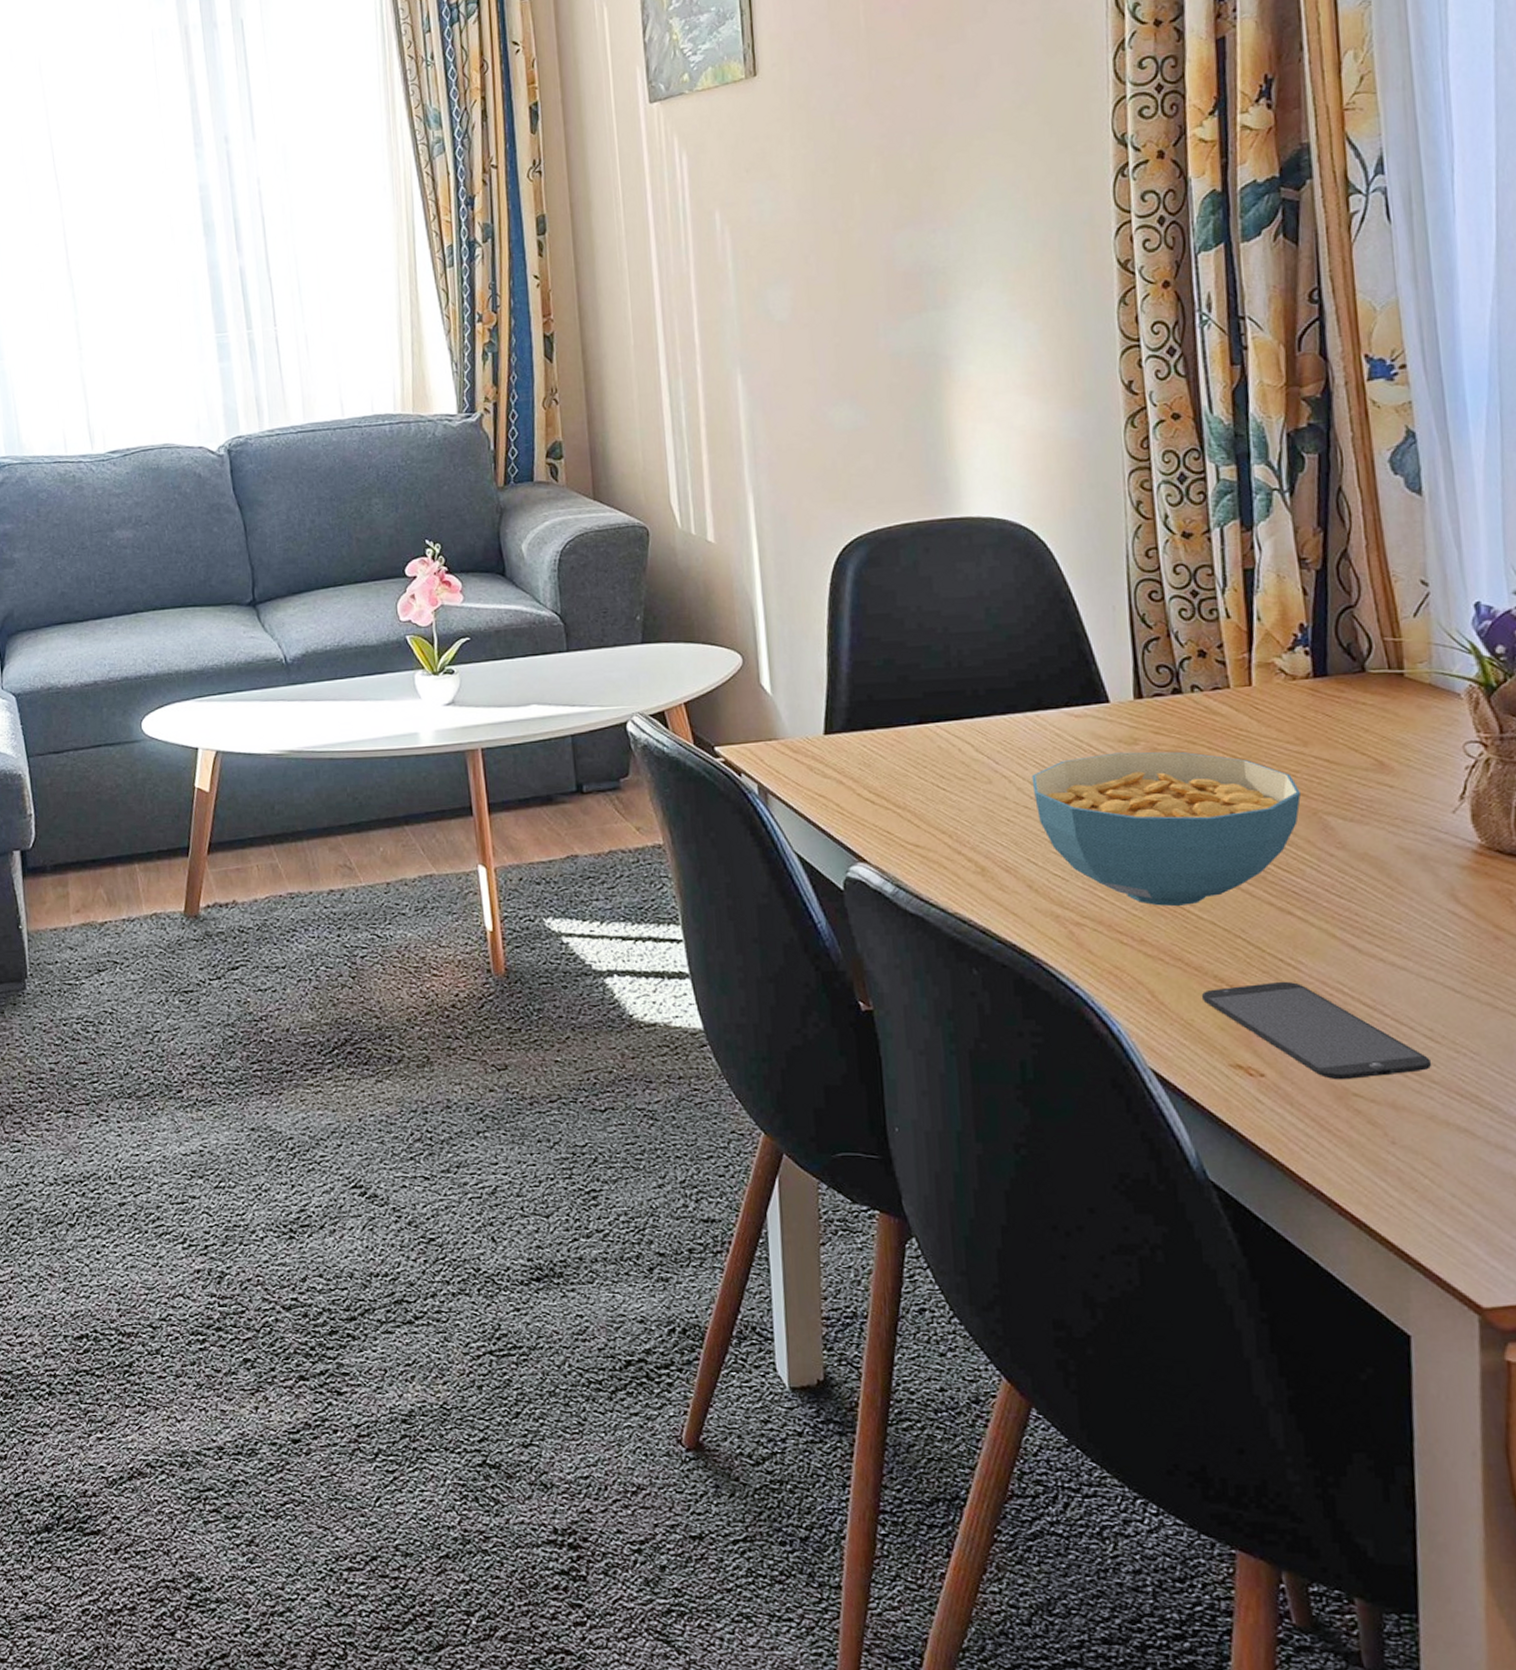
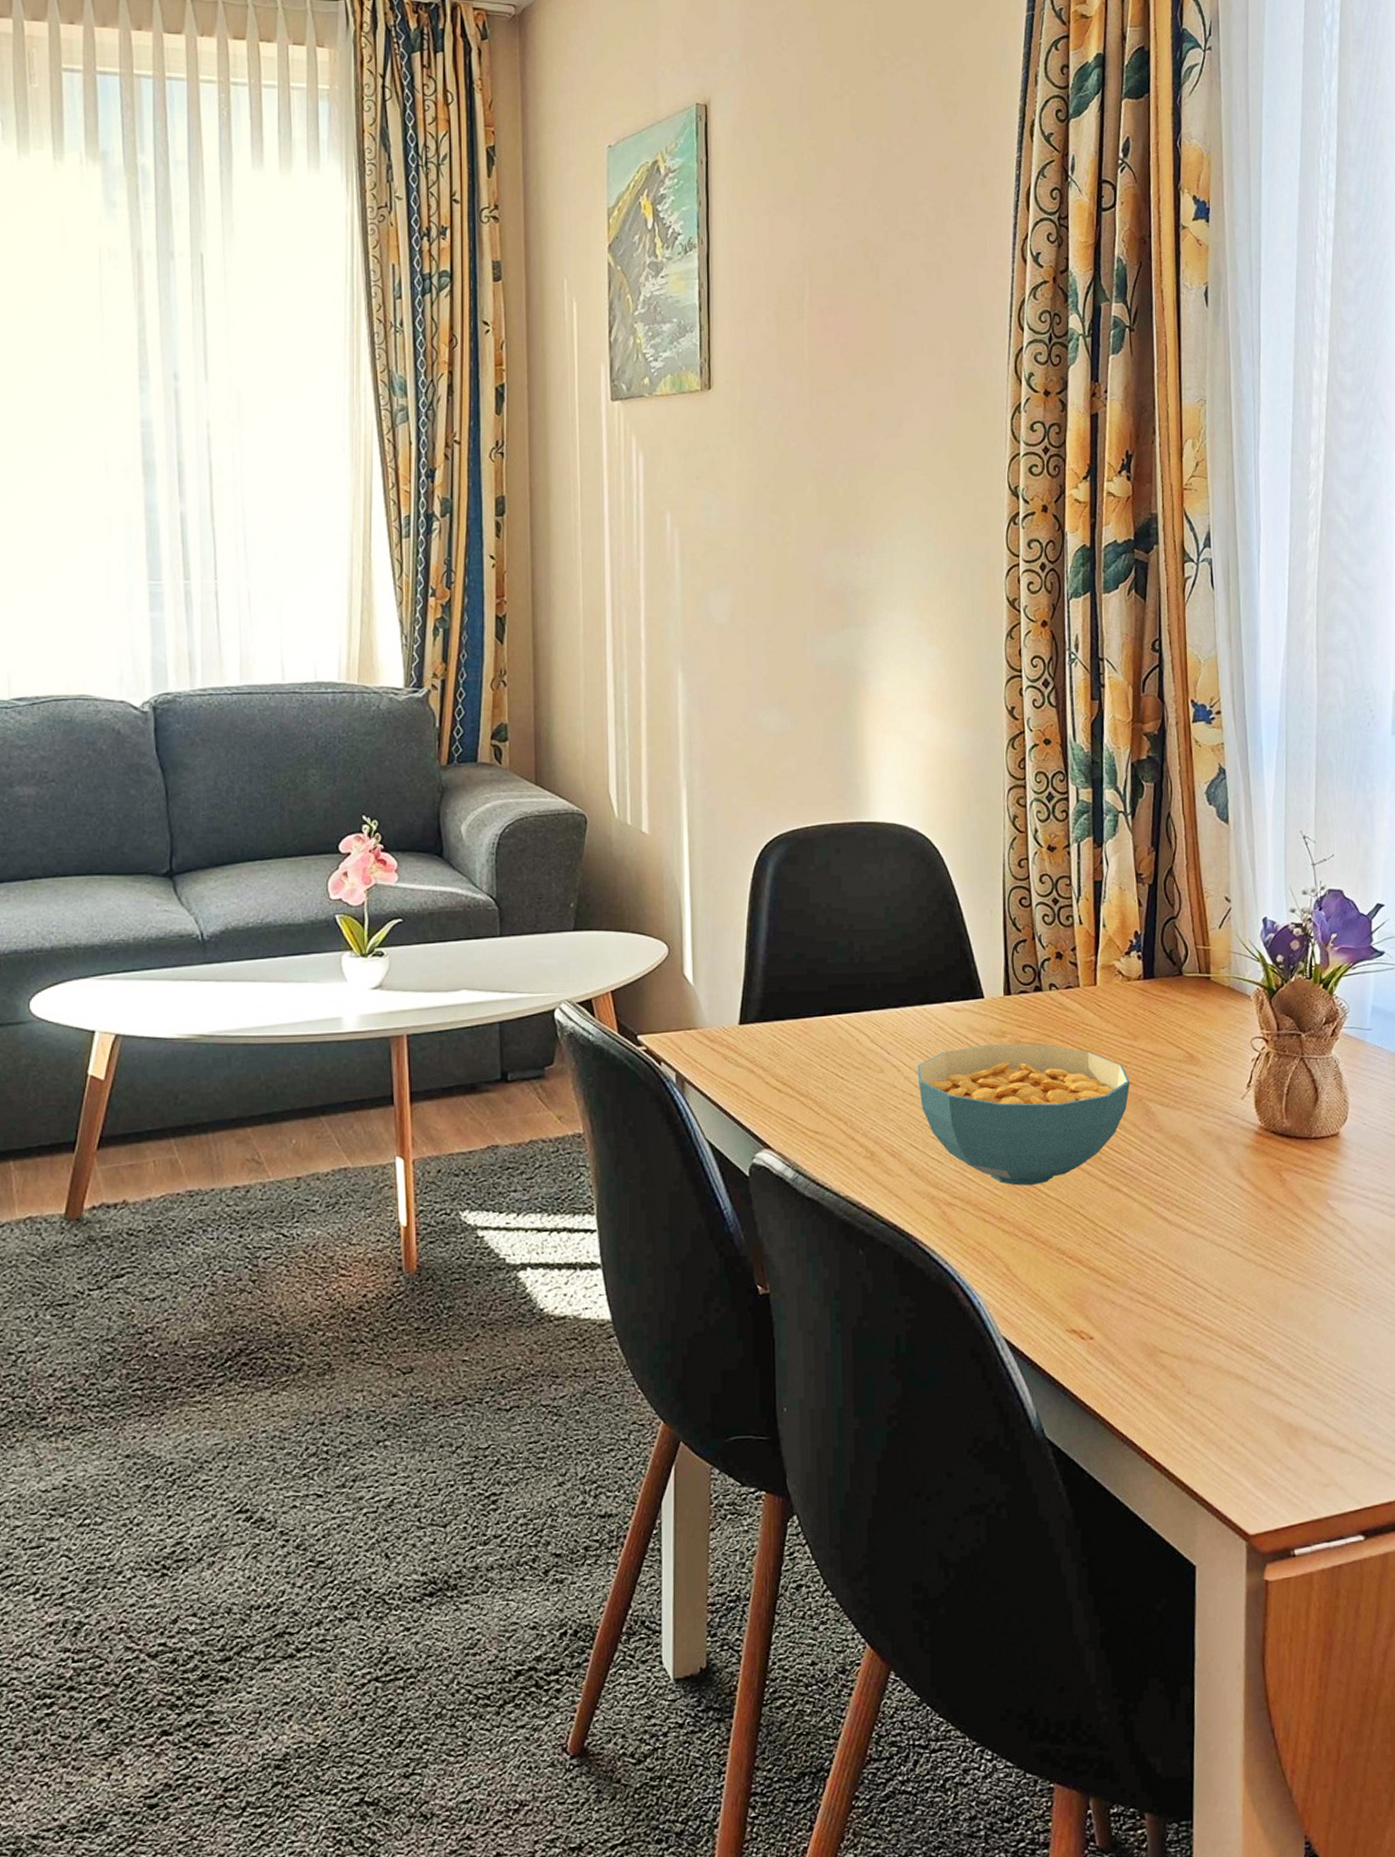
smartphone: present [1201,982,1432,1080] -> none [1046,1252,1220,1339]

